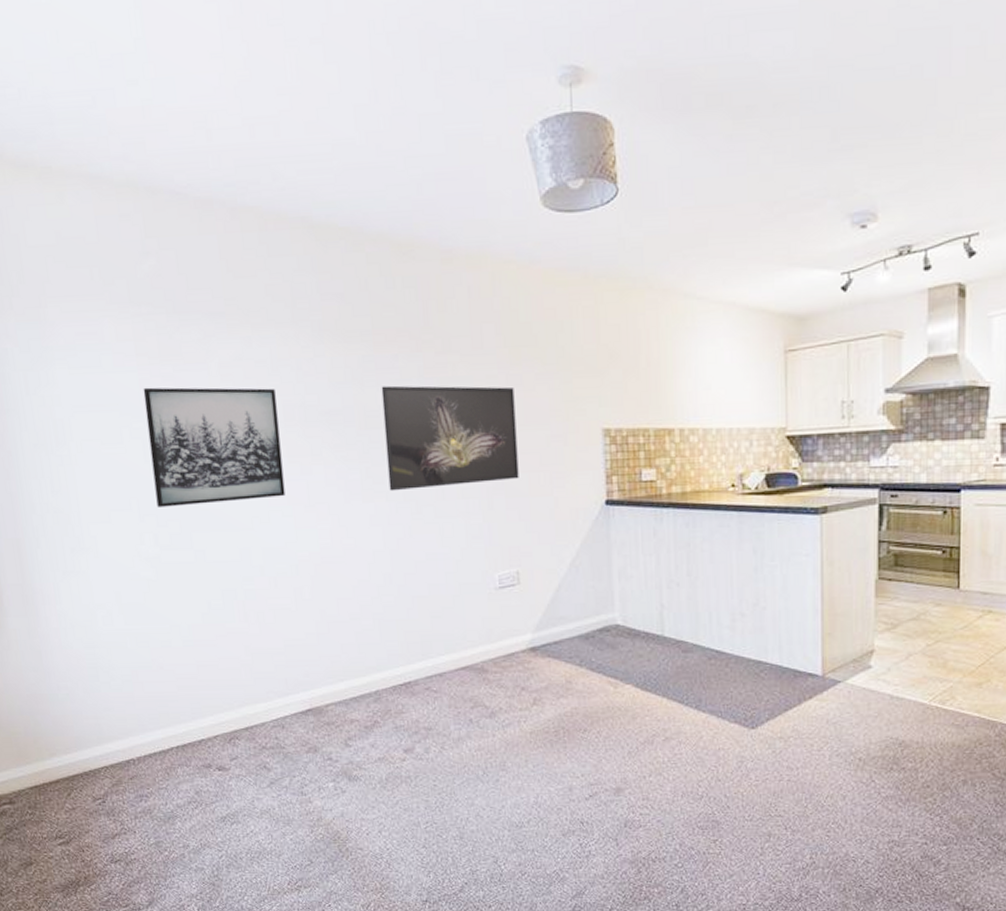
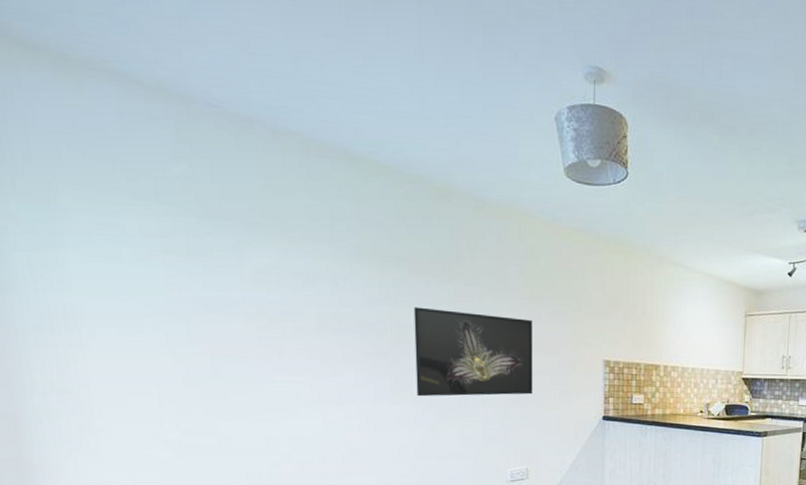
wall art: present [143,387,285,507] -> none [168,282,316,396]

